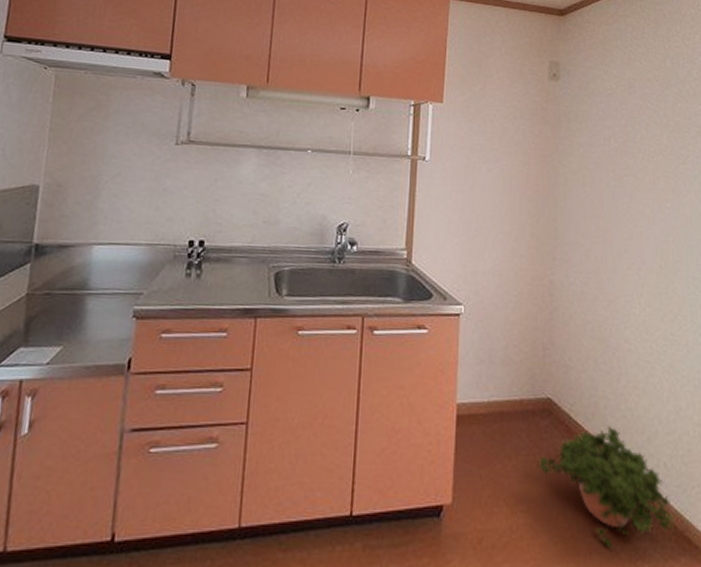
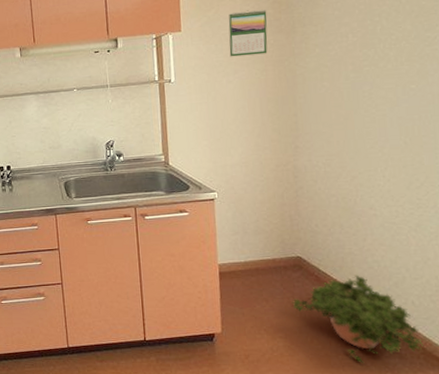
calendar: none [492,92,534,145] -> present [228,10,268,57]

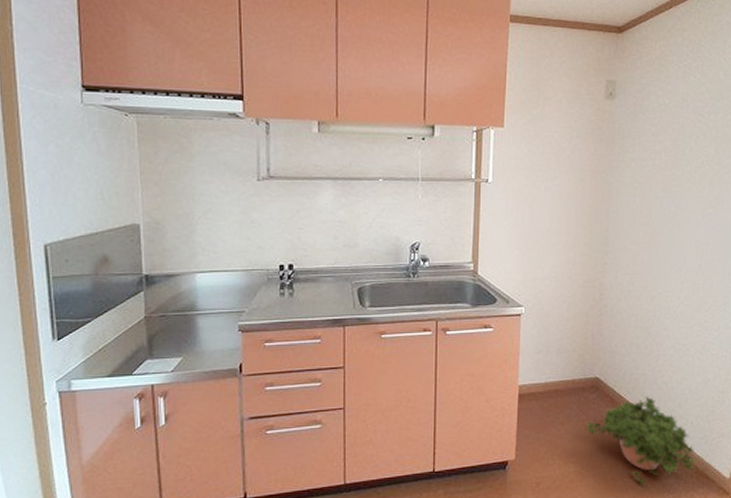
calendar: present [228,10,268,57] -> none [550,113,590,163]

